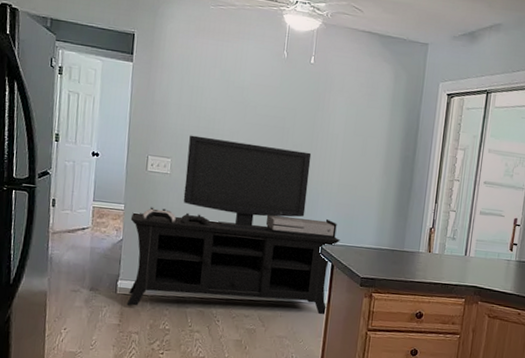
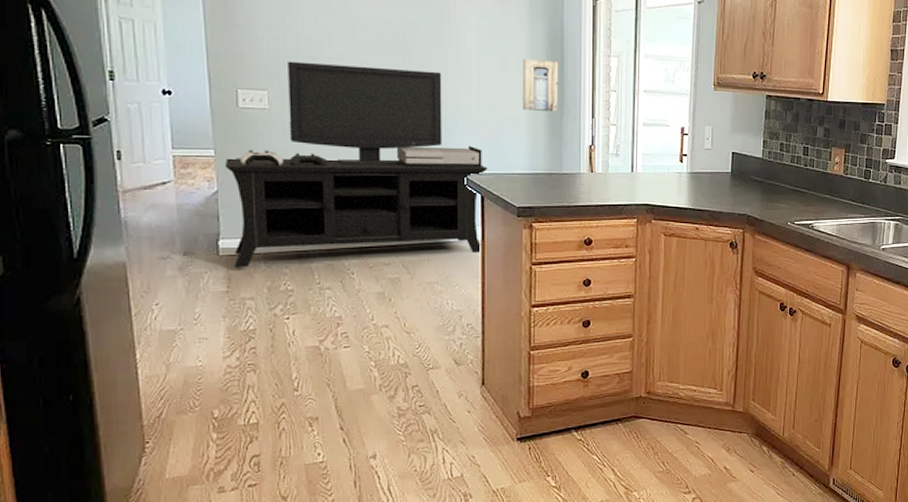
wall art: none [375,146,412,195] -> present [522,58,559,111]

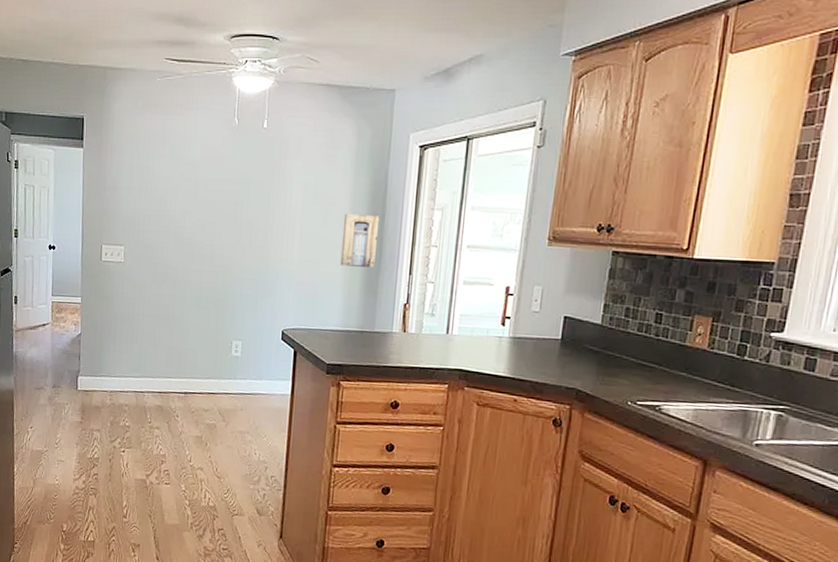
media console: present [224,61,488,268] -> none [87,219,303,408]

